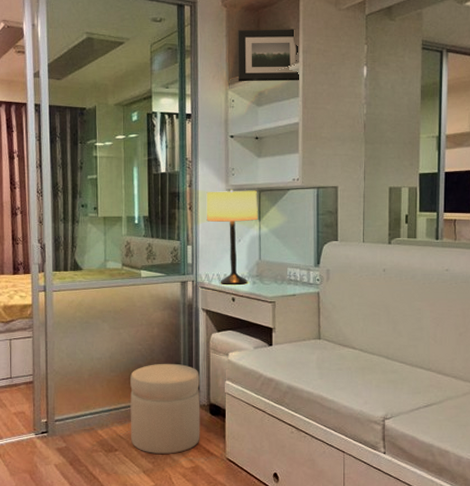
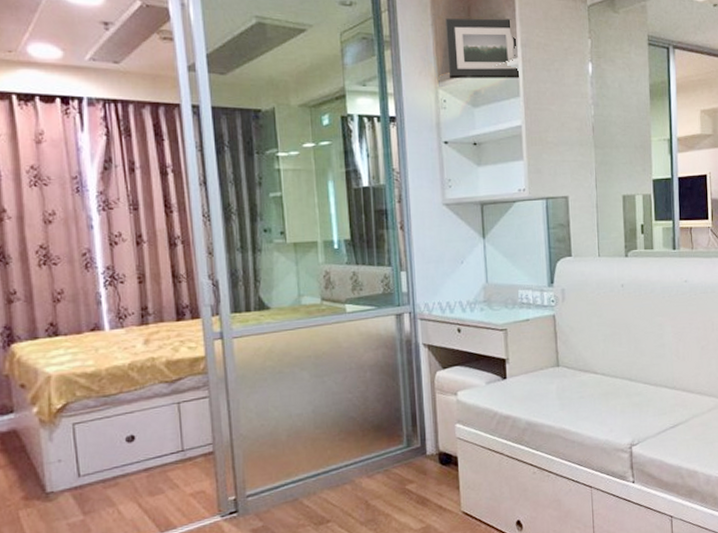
ottoman: present [130,363,200,454] -> none [340,410,430,519]
table lamp: present [206,189,258,286] -> none [420,203,482,315]

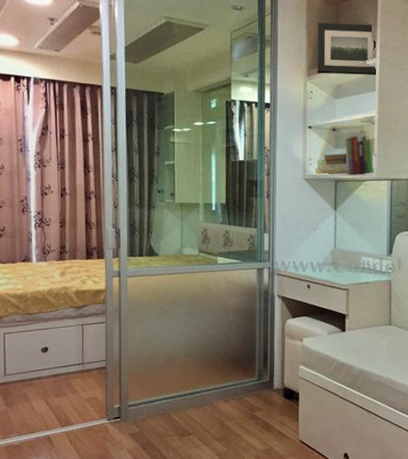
books: none [455,171,494,198] -> present [314,153,347,175]
books: none [488,149,528,196] -> present [345,135,376,175]

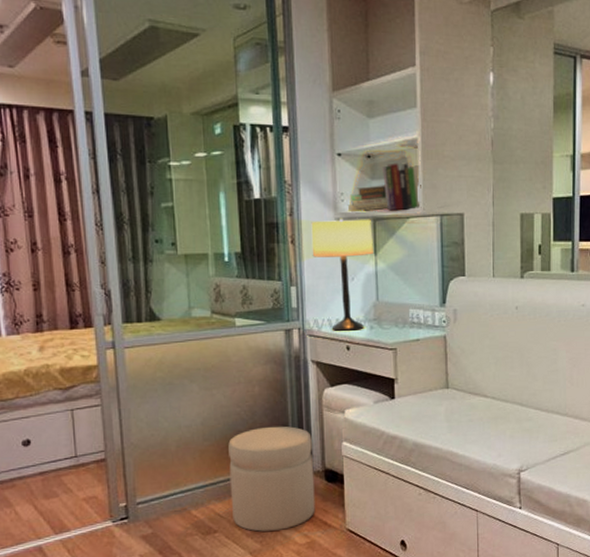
ottoman: none [204,348,275,437] -> present [228,426,315,532]
table lamp: none [283,179,334,273] -> present [311,218,373,332]
picture frame: present [316,22,376,75] -> none [342,23,416,88]

